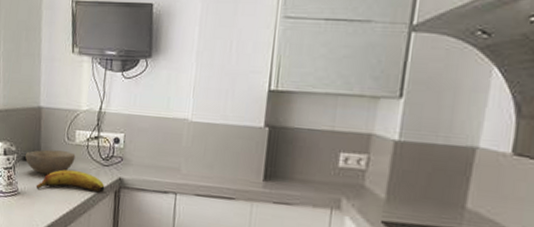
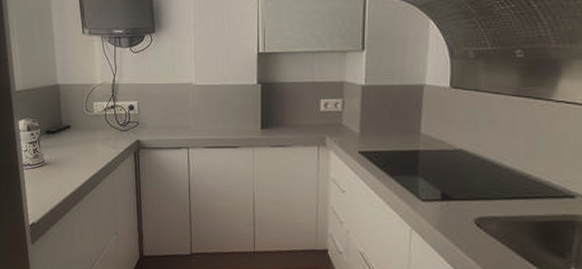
bowl: present [25,149,76,175] -> none [49,122,95,144]
fruit: present [36,169,105,193] -> none [61,138,125,158]

